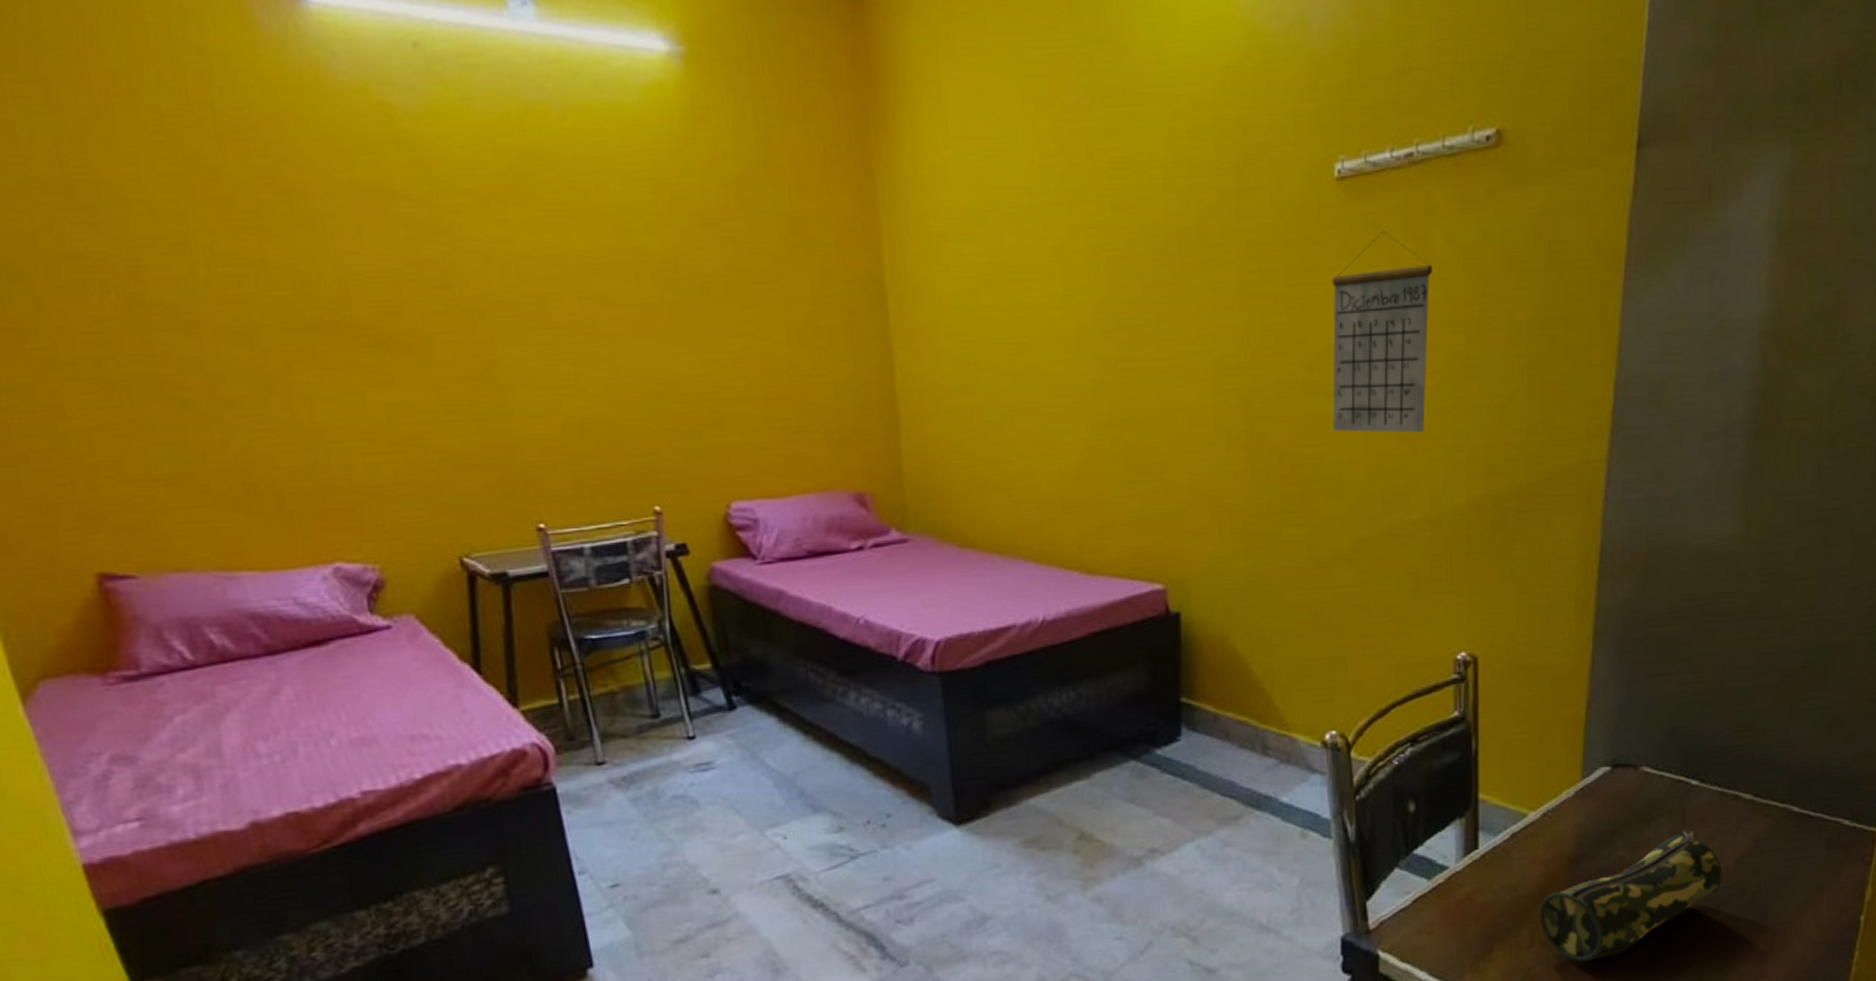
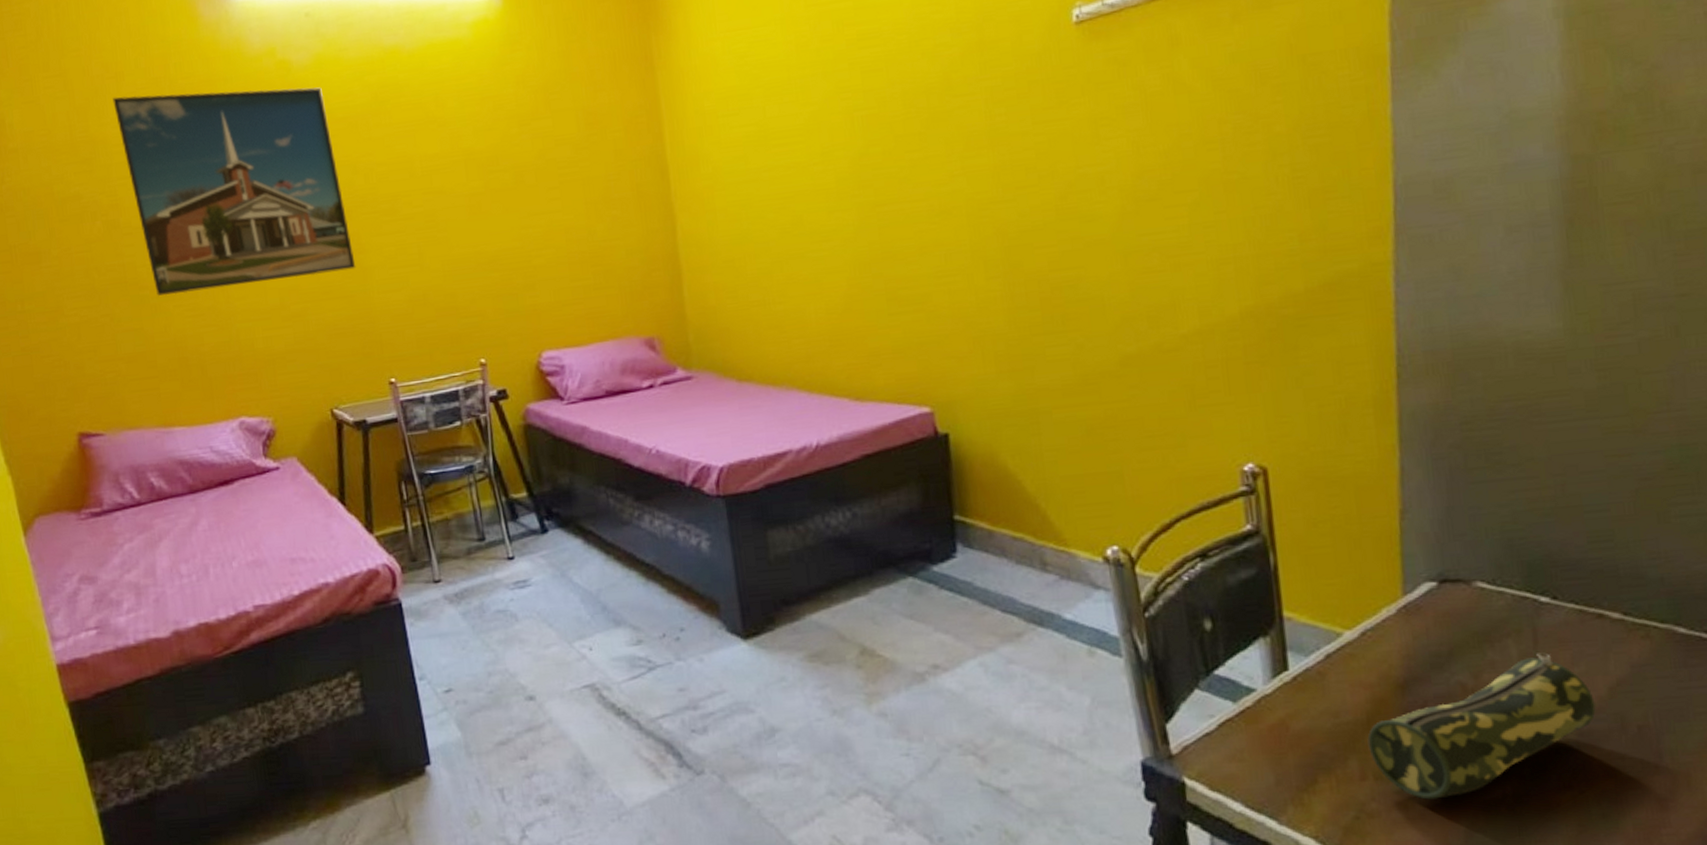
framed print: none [124,123,491,402] -> present [112,87,356,297]
calendar: present [1332,230,1433,434] -> none [1078,64,1186,254]

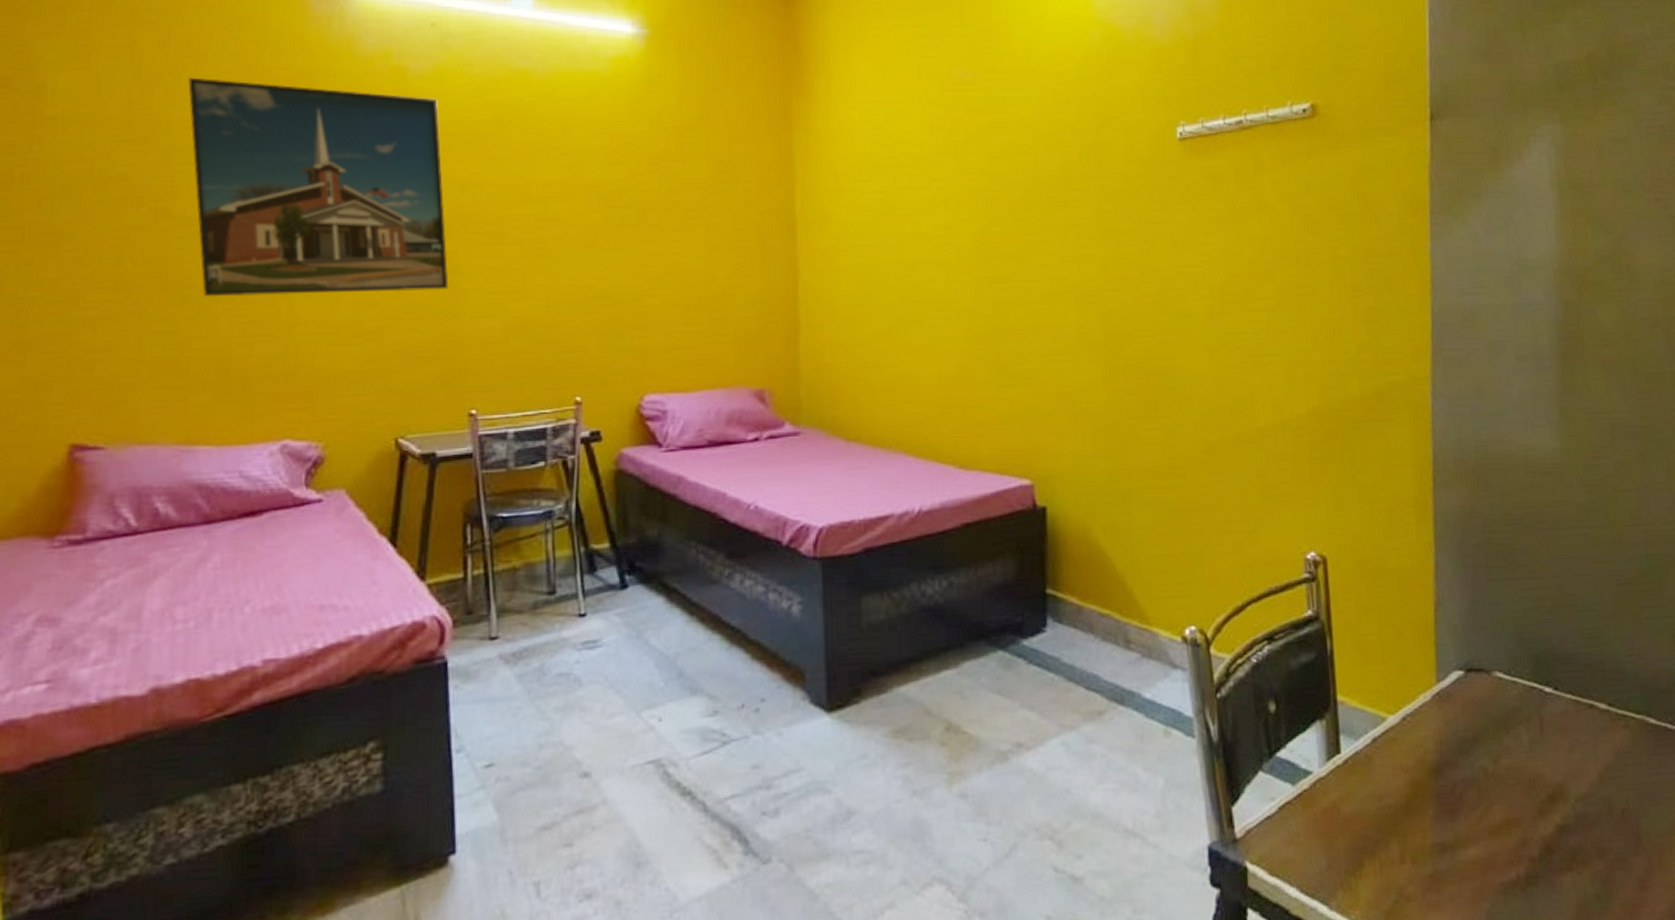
pencil case: present [1367,652,1596,800] -> none [1406,739,1589,883]

